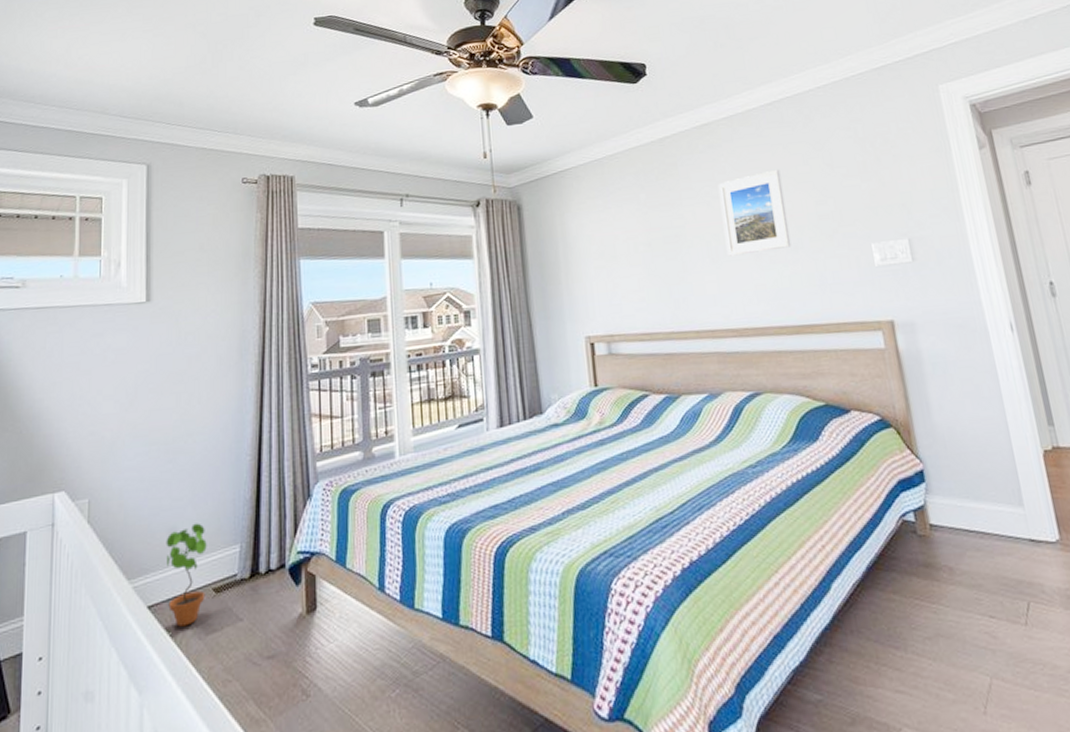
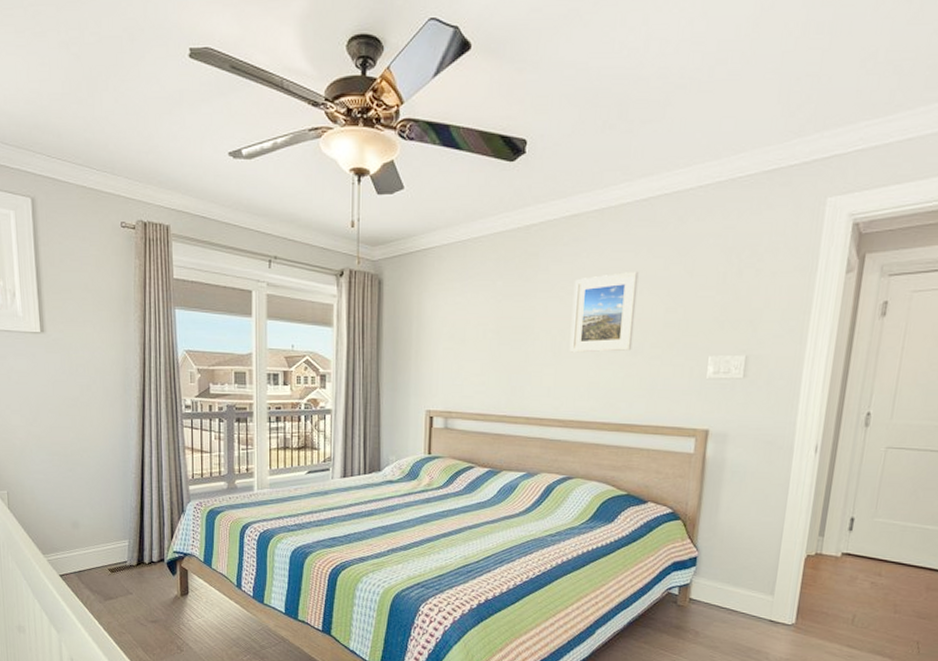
potted plant: present [166,523,207,627] -> none [70,520,103,592]

